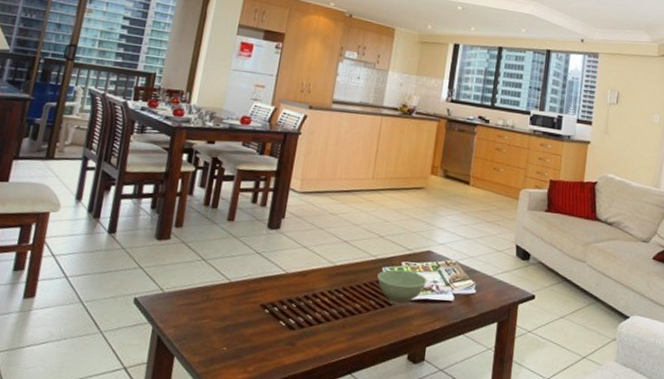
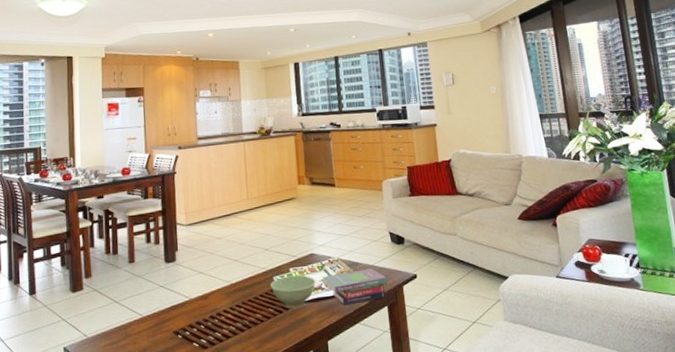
books: none [434,277,503,314] -> present [322,268,387,306]

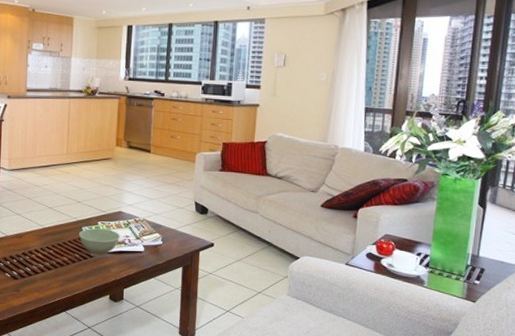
books: present [322,268,387,306] -> none [126,231,186,261]

